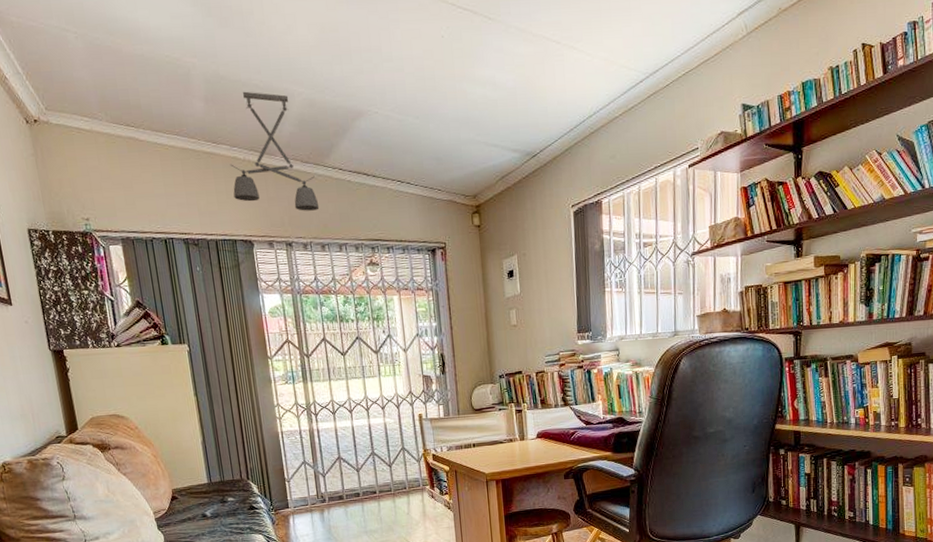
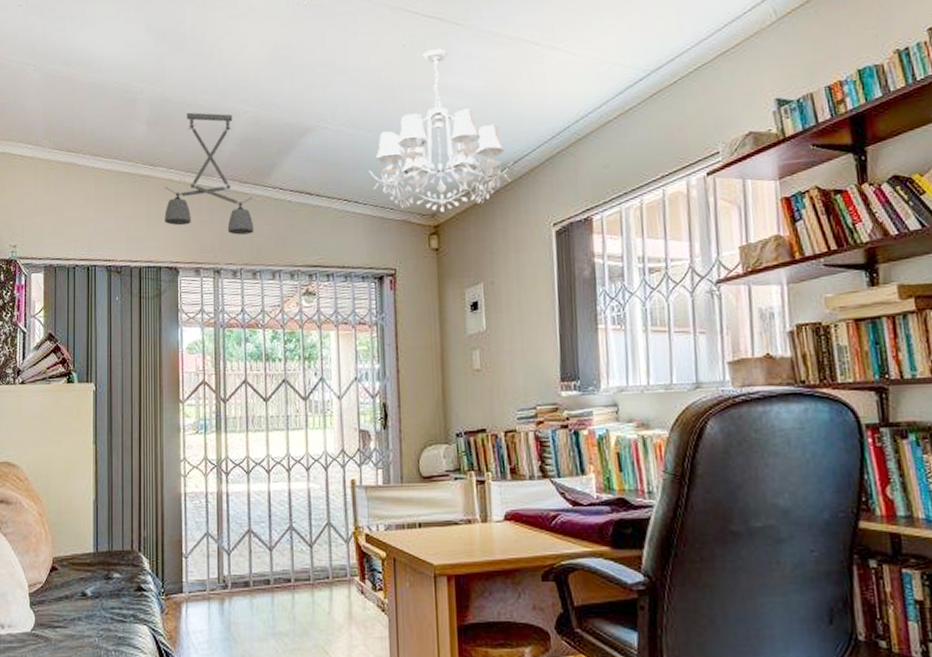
chandelier: none [417,41,540,193] -> present [369,48,514,212]

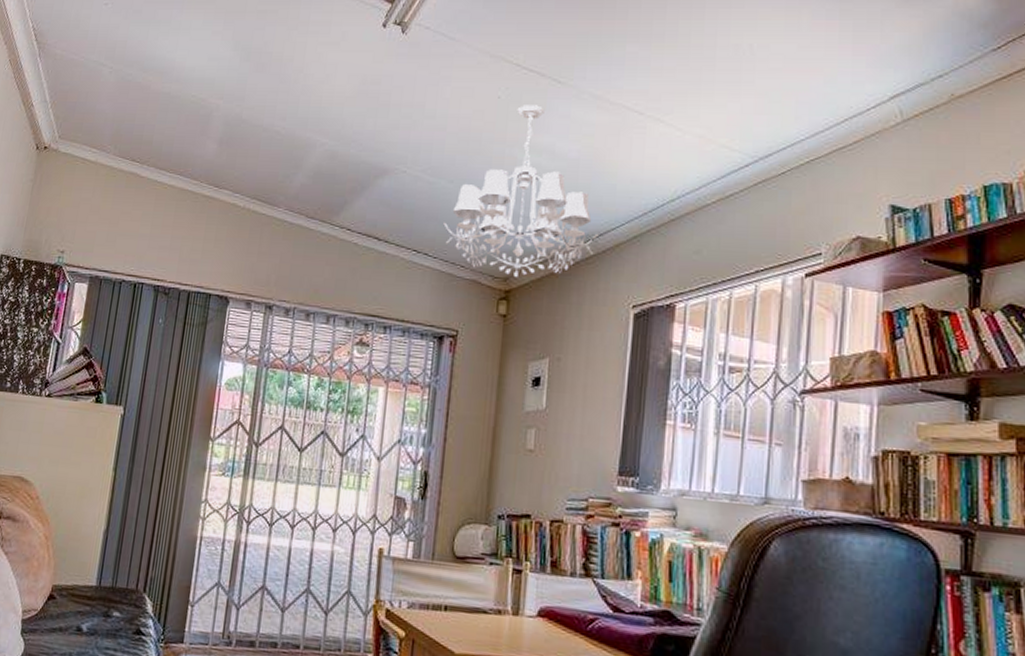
ceiling light fixture: present [164,112,255,235] -> none [221,137,317,273]

